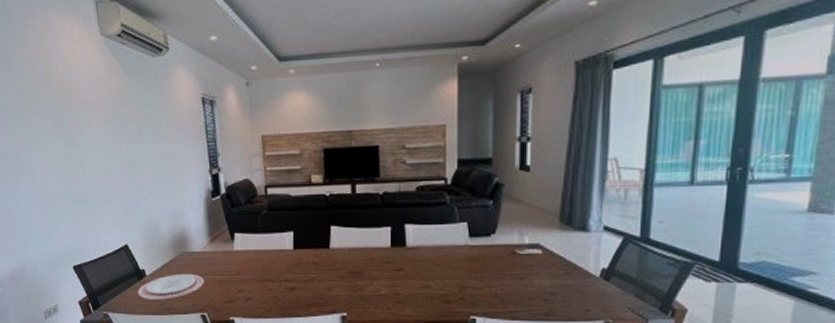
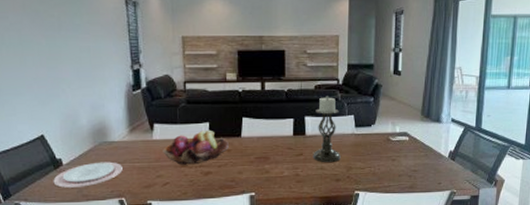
fruit basket: none [244,240,316,279] -> present [163,130,229,165]
candle holder: none [415,199,451,281] -> present [313,96,341,163]

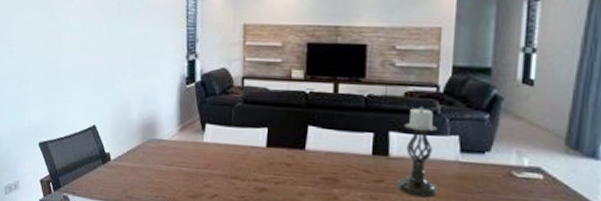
plate: present [53,161,123,188] -> none [100,161,169,187]
fruit basket: present [163,130,229,165] -> none [213,136,290,177]

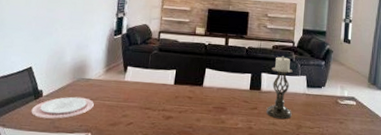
plate: none [100,161,169,187] -> present [31,96,94,119]

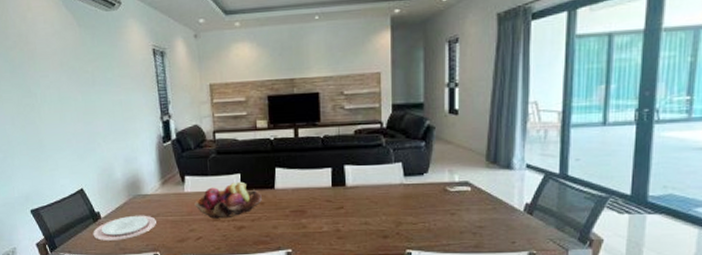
fruit basket: none [131,76,191,108] -> present [194,181,262,219]
candle holder: present [266,56,293,120] -> none [355,141,388,217]

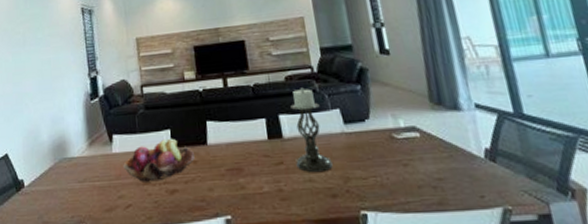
plate: present [93,215,156,241] -> none [15,181,83,213]
candle holder: none [355,141,388,217] -> present [290,87,333,173]

